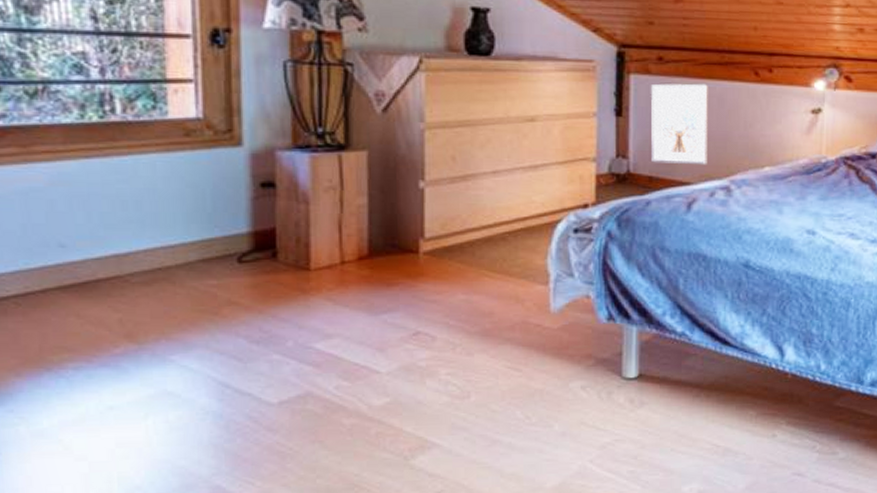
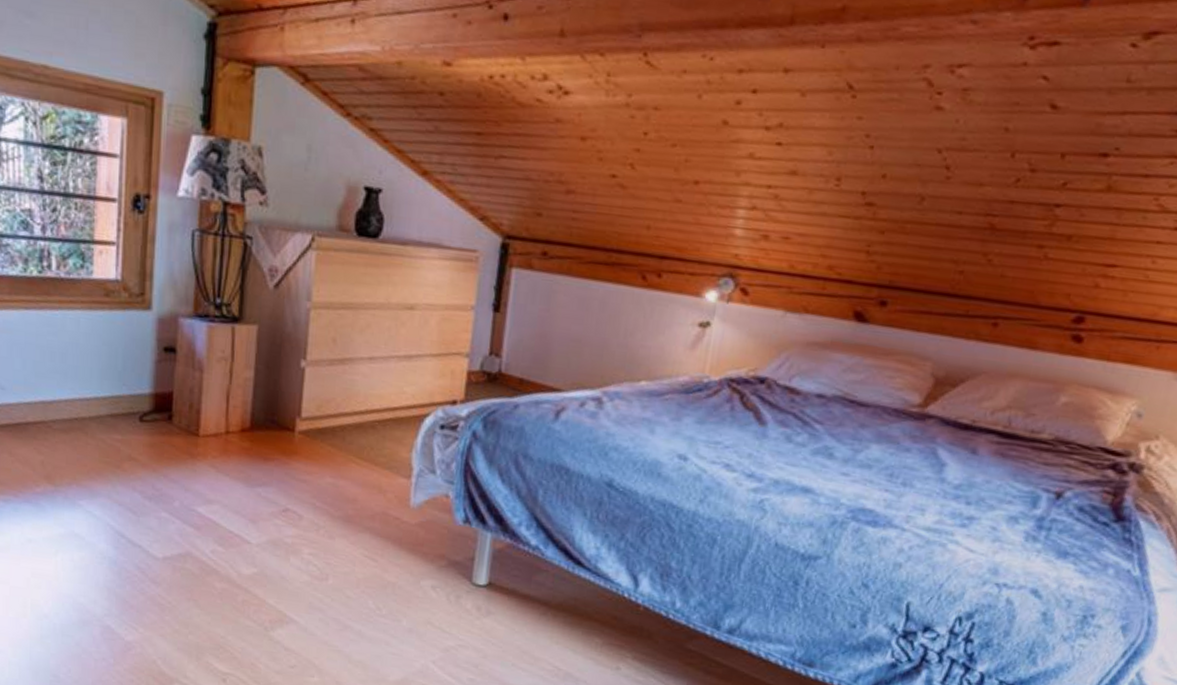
picture frame: present [651,84,708,165] -> none [524,281,591,373]

